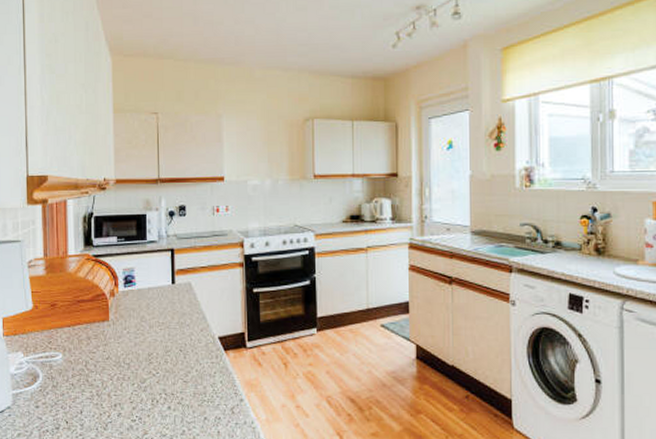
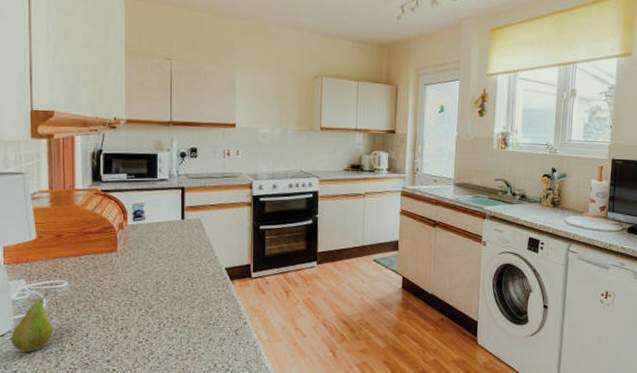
fruit: none [9,366,50,430] -> present [11,293,54,352]

